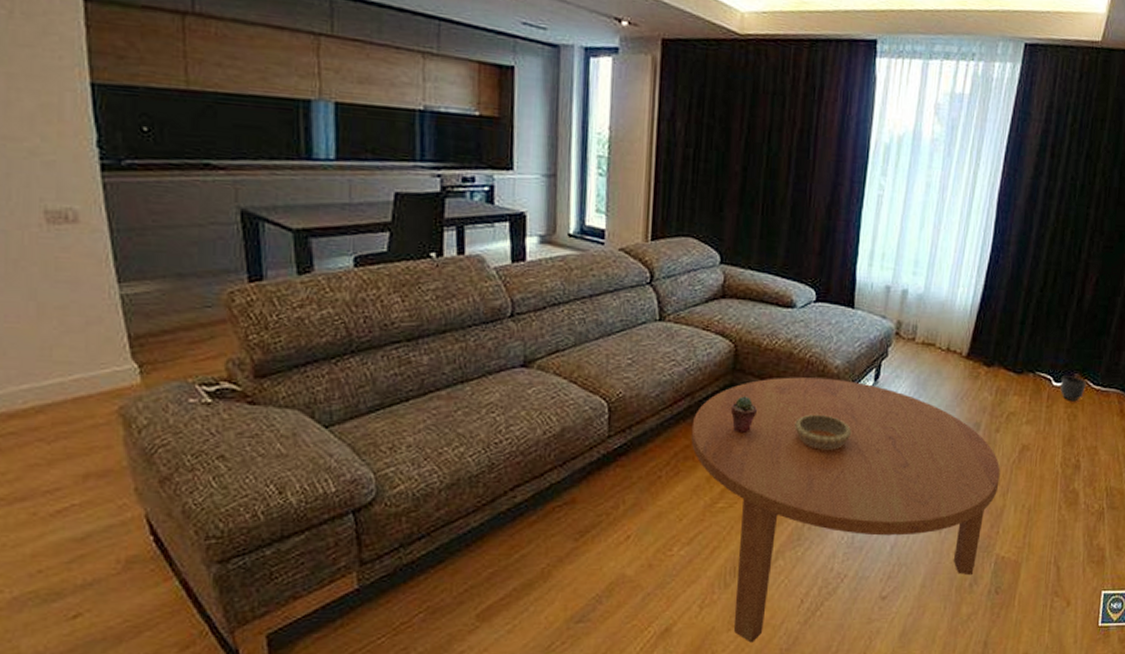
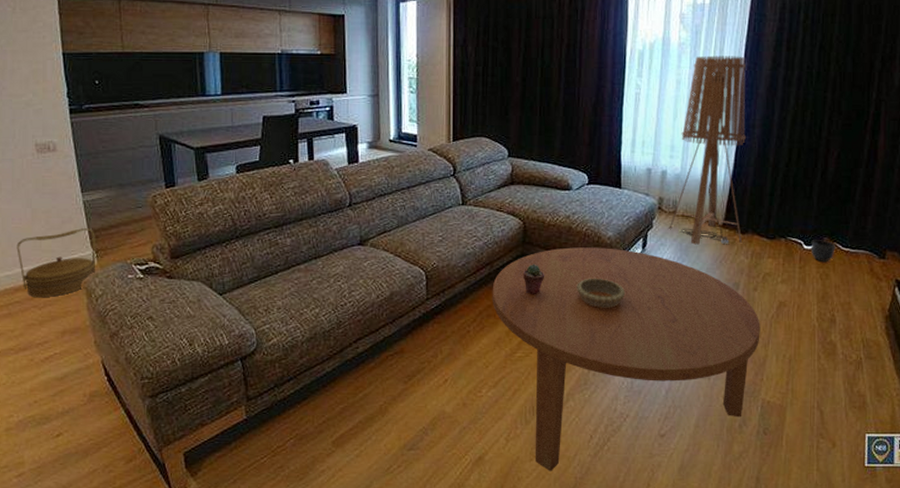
basket: none [11,331,140,428] -> present [16,227,96,298]
floor lamp: none [906,156,1005,378] -> present [669,55,746,245]

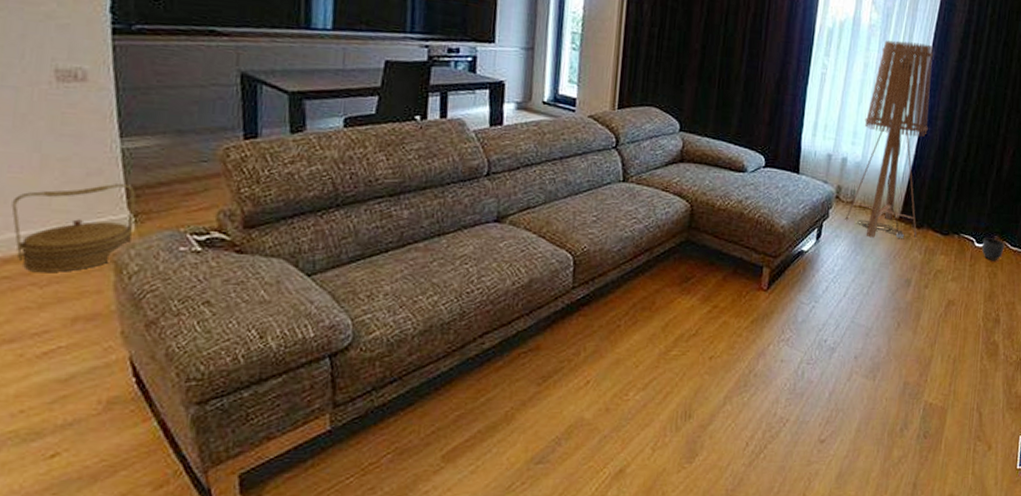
coffee table: present [492,247,760,471] -> none [648,235,929,484]
potted succulent: present [522,264,545,295] -> none [685,252,711,287]
decorative bowl: present [577,278,626,308] -> none [743,269,796,303]

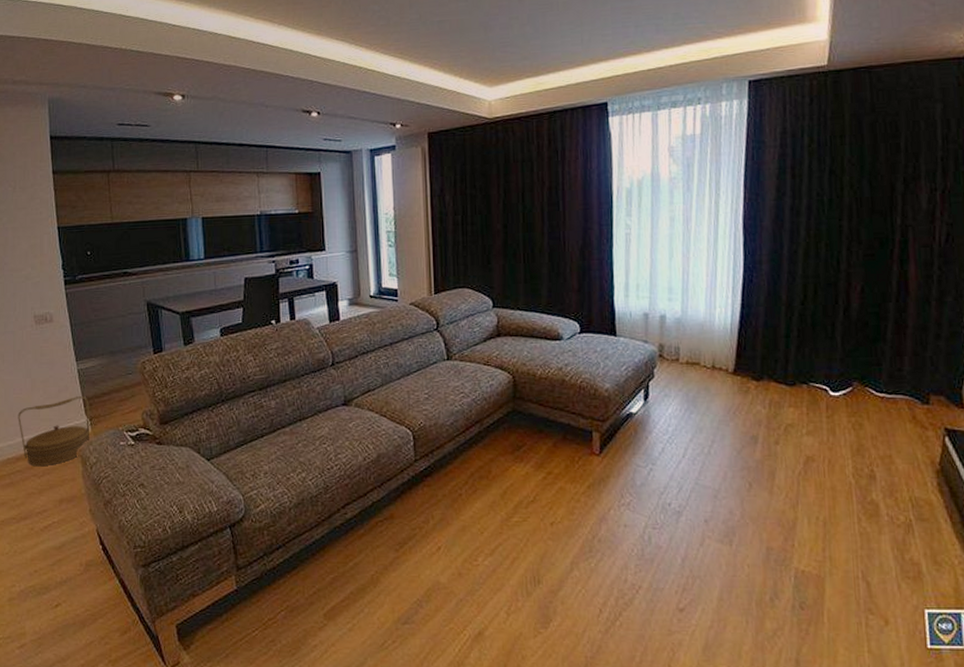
floor lamp: present [845,40,933,239] -> none [672,187,757,395]
planter: present [982,238,1005,261] -> none [838,385,868,411]

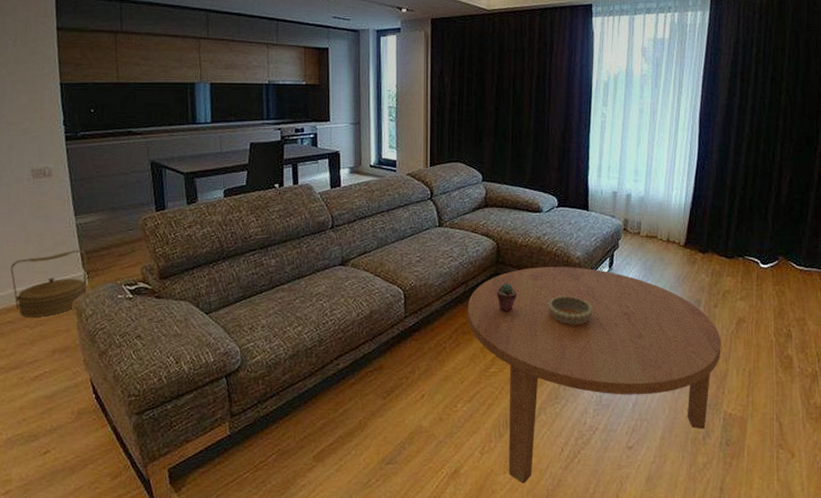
coffee table: none [483,401,787,649] -> present [467,267,721,484]
potted succulent: none [515,420,540,454] -> present [496,283,518,313]
decorative bowl: none [574,434,629,467] -> present [547,296,594,325]

